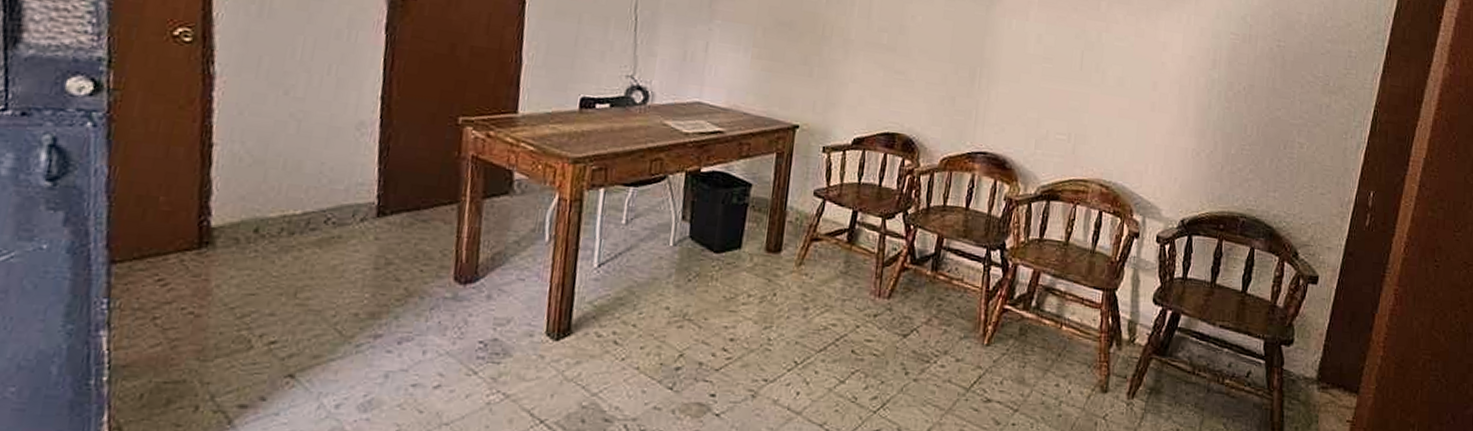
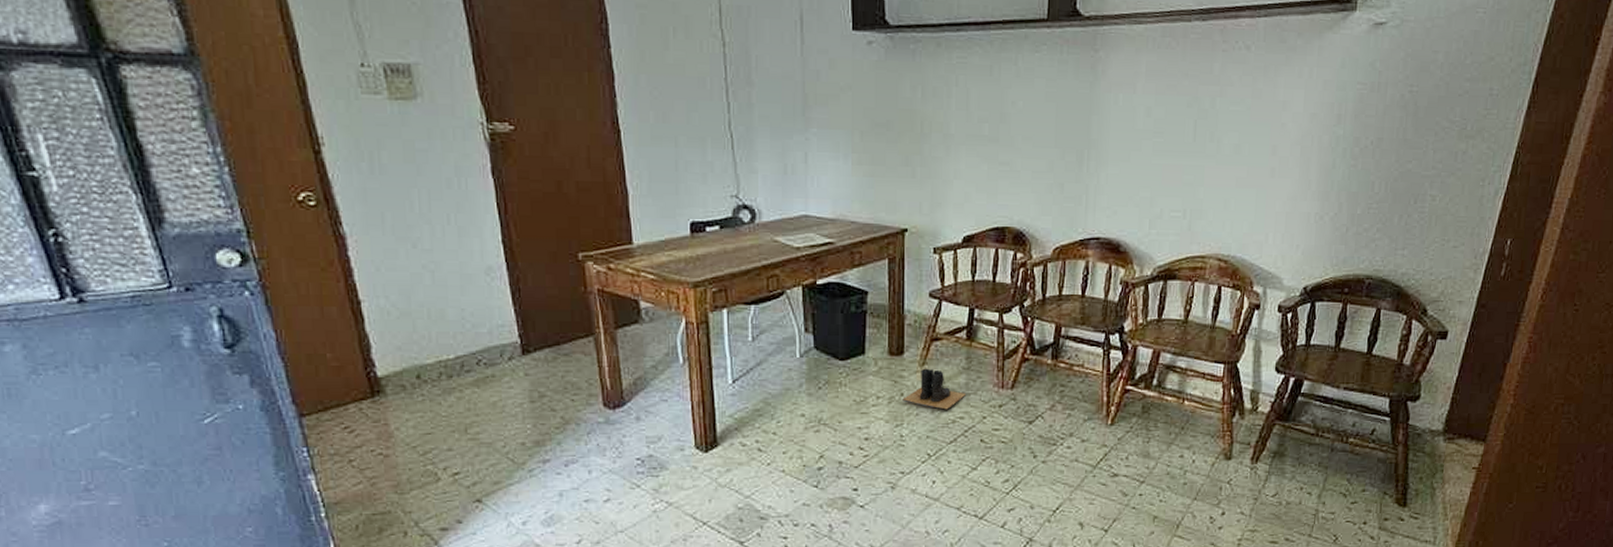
boots: none [774,268,842,315] -> present [902,368,967,410]

